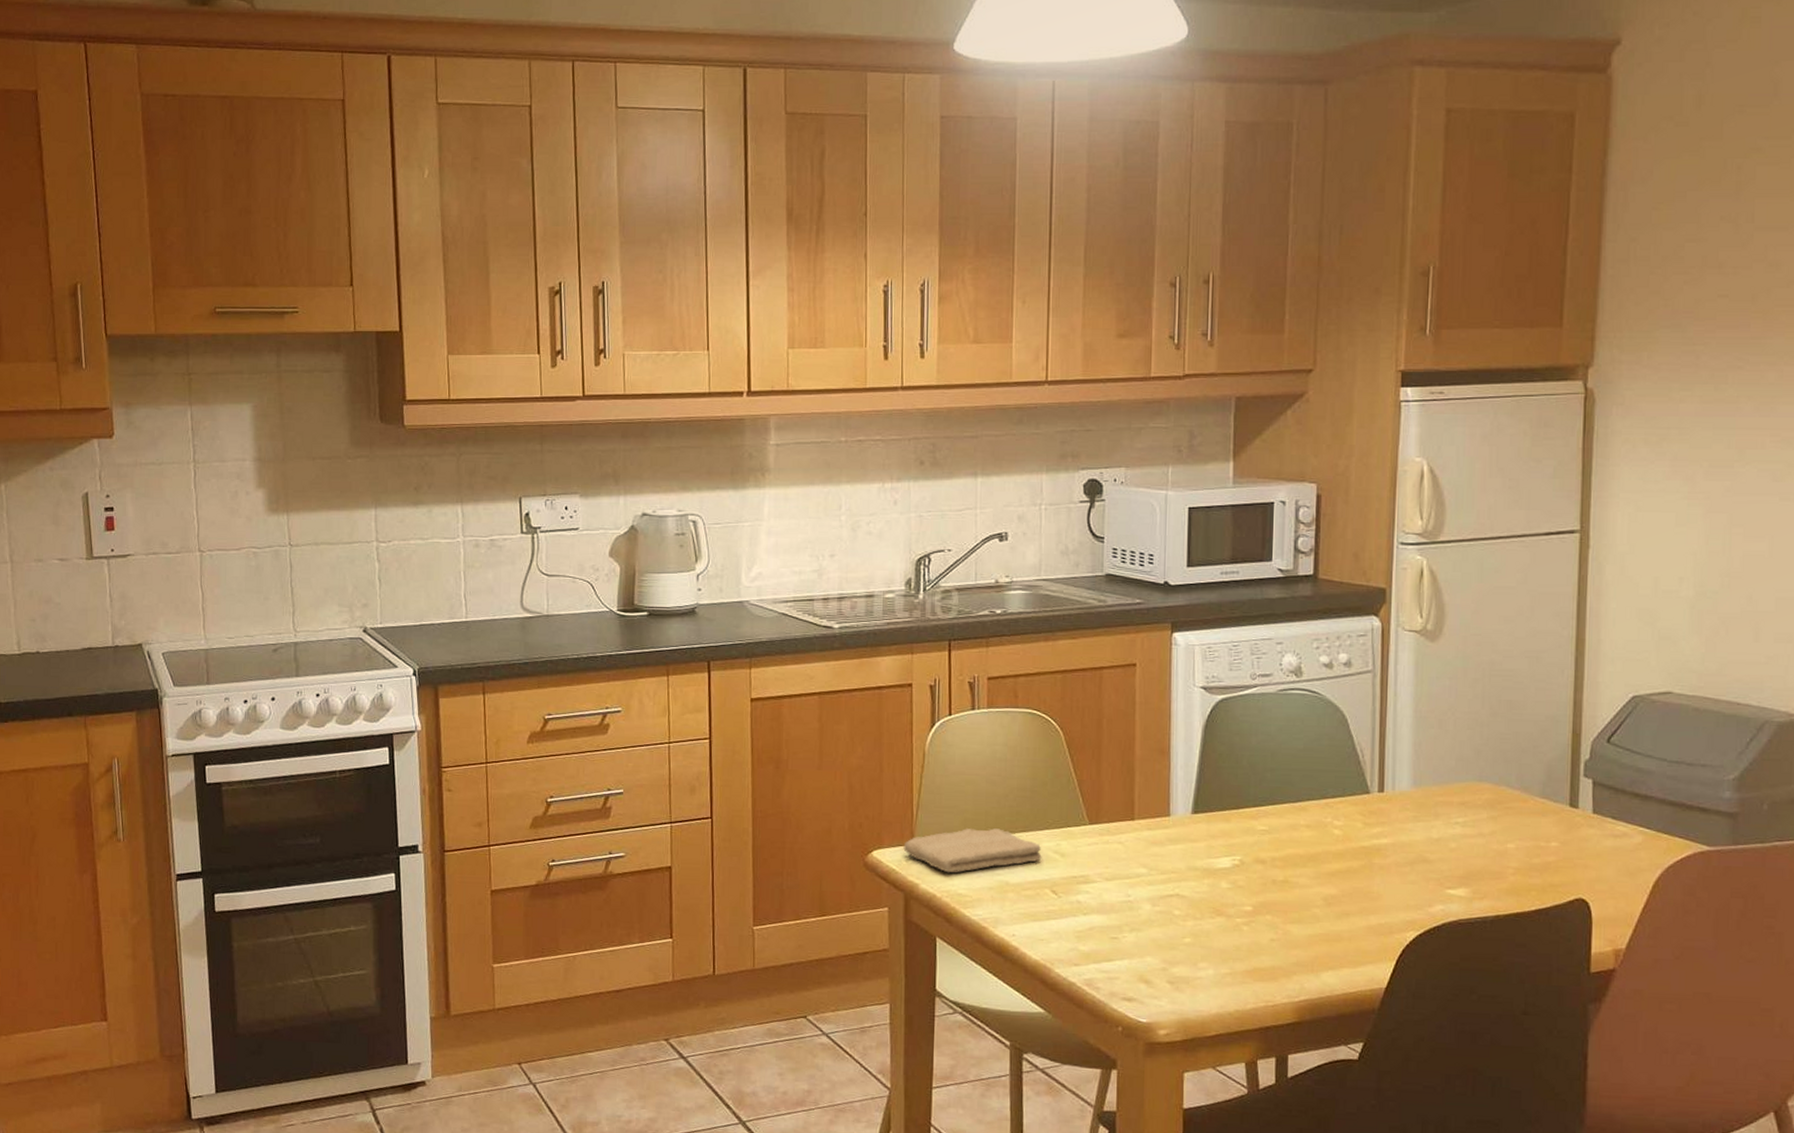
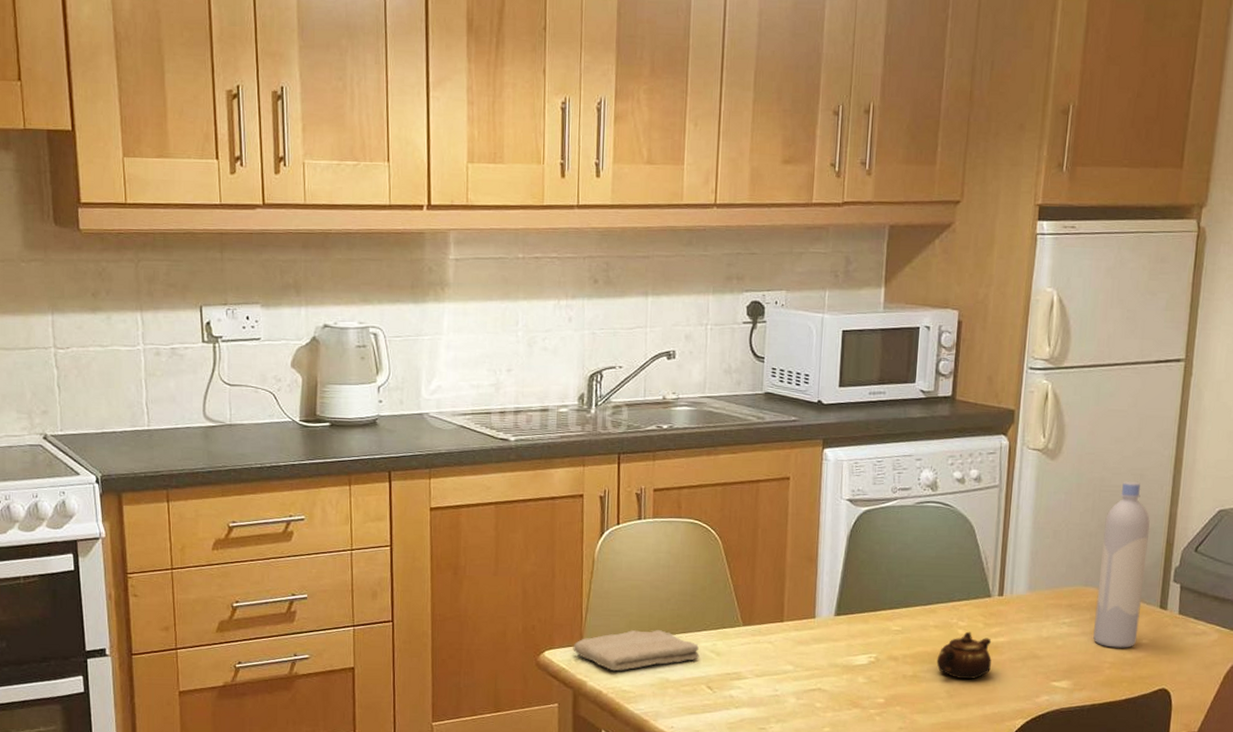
teapot: none [1310,832,1374,886] -> present [936,631,992,680]
bottle: none [1491,663,1552,852] -> present [1092,480,1150,648]

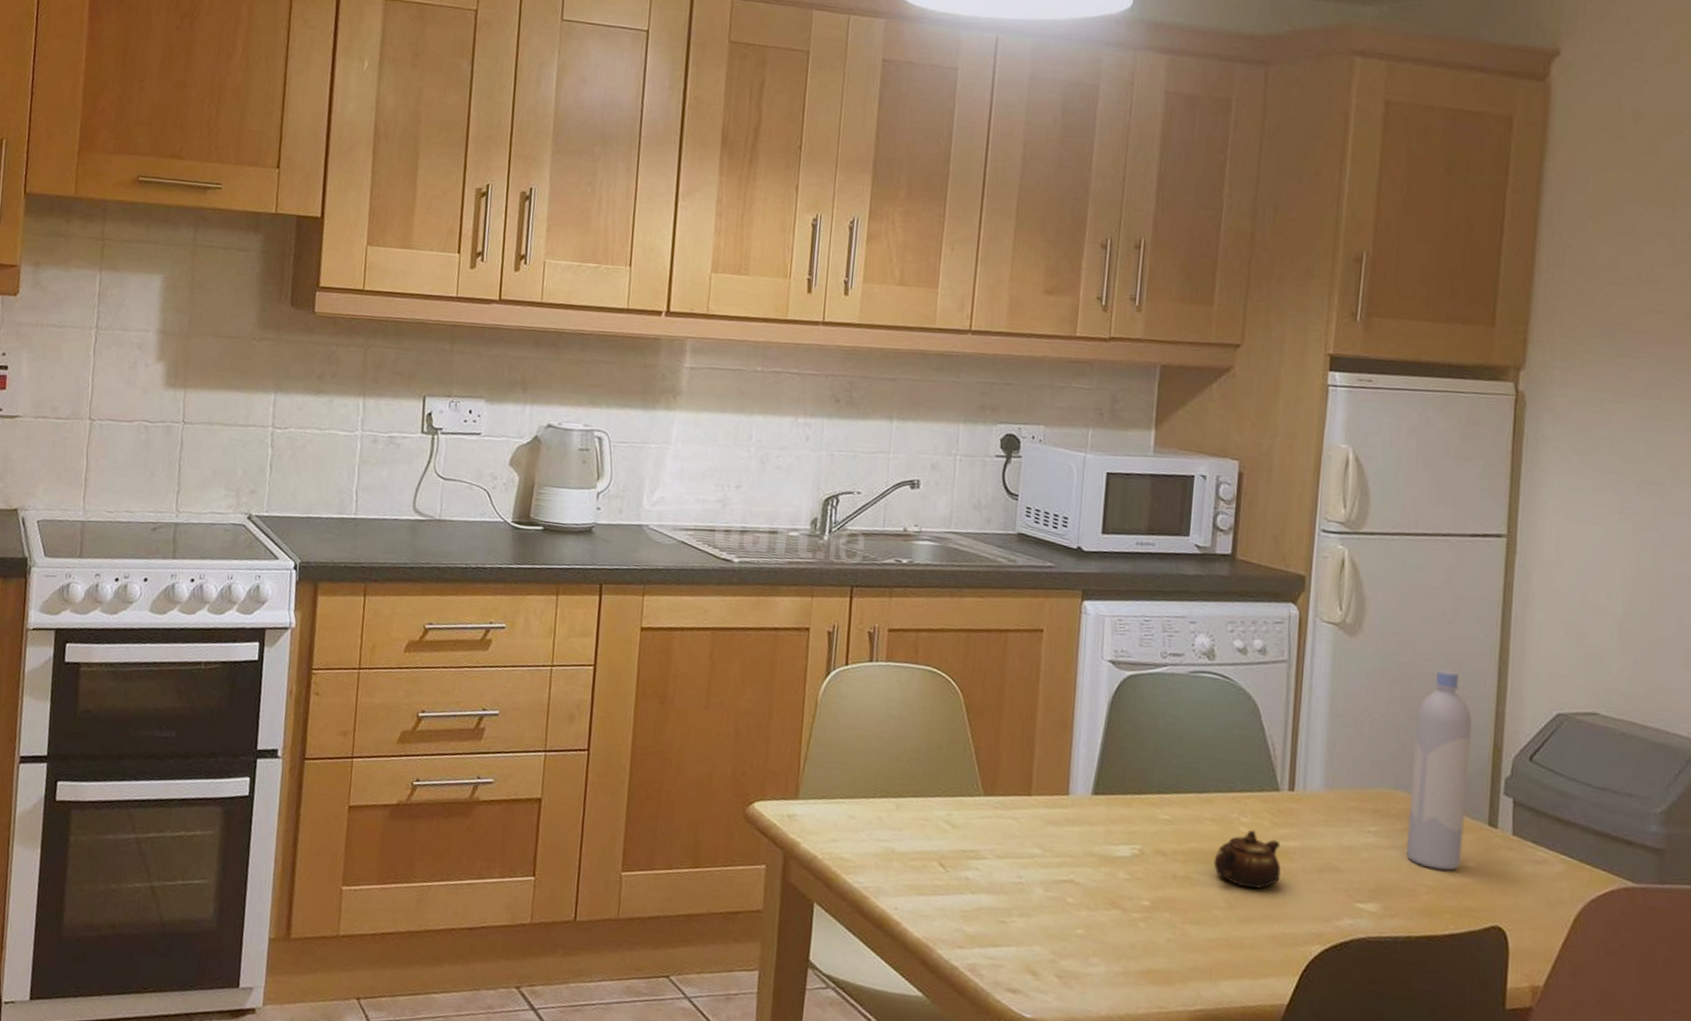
washcloth: present [573,630,700,672] -> none [786,787,932,835]

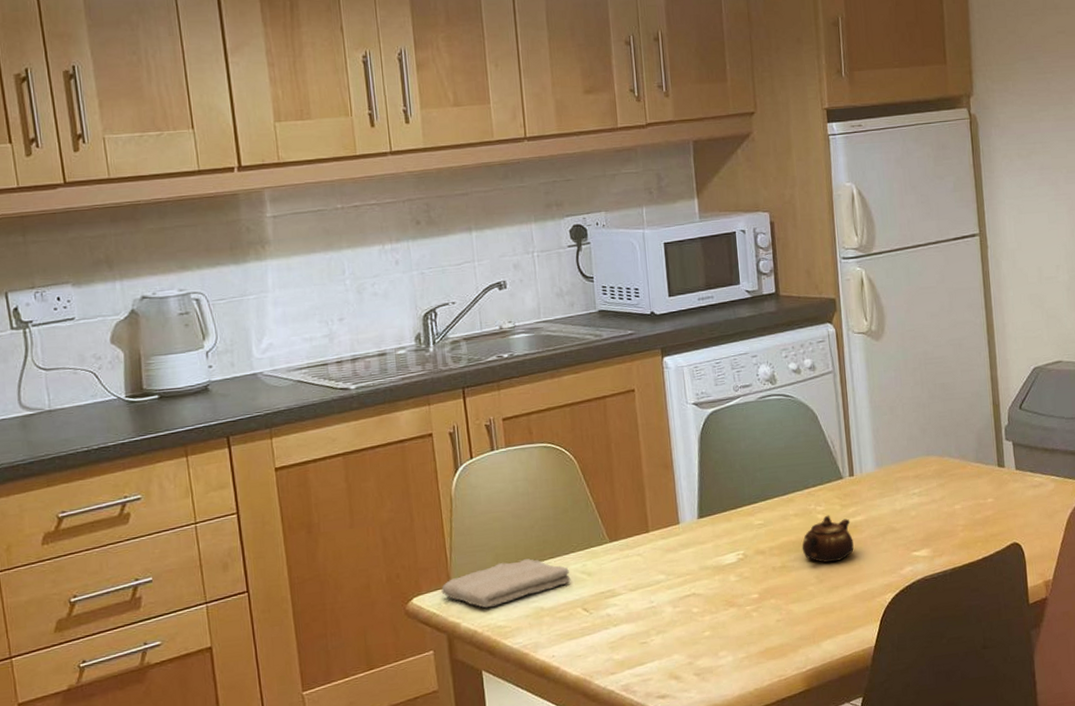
washcloth: none [786,787,932,835] -> present [441,558,571,608]
bottle: present [1405,668,1473,871] -> none [934,350,983,511]

